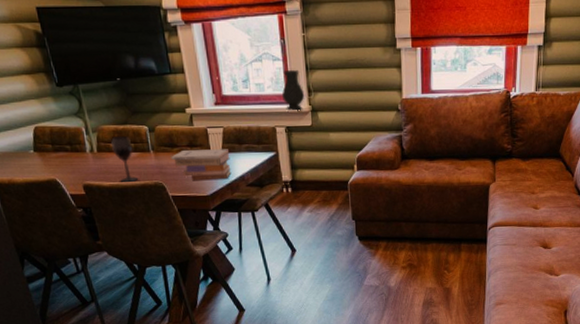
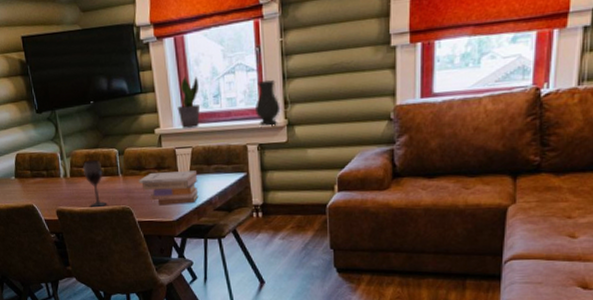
potted plant: none [207,60,230,110] -> present [177,75,201,129]

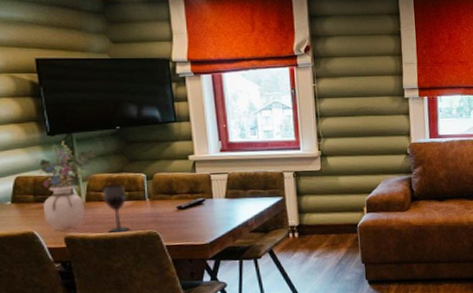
bouquet: none [32,117,76,204] -> present [38,140,96,231]
books: present [139,170,199,206] -> none [169,195,234,229]
potted plant: present [177,75,201,129] -> none [213,108,238,157]
vase: present [254,80,279,127] -> none [290,118,313,157]

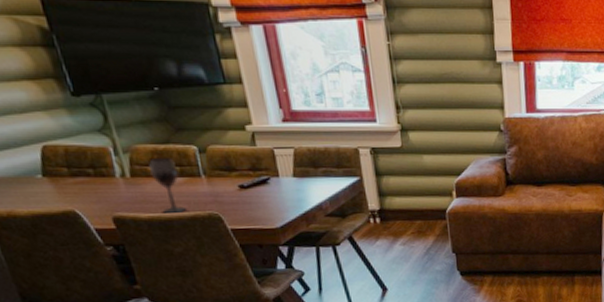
bouquet: present [38,140,96,231] -> none [67,103,136,210]

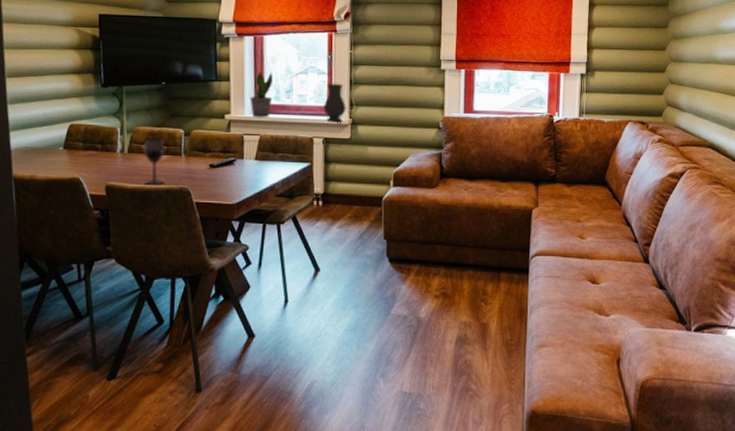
potted plant: none [272,69,302,128] -> present [250,70,273,118]
vase: none [364,83,391,130] -> present [323,84,345,123]

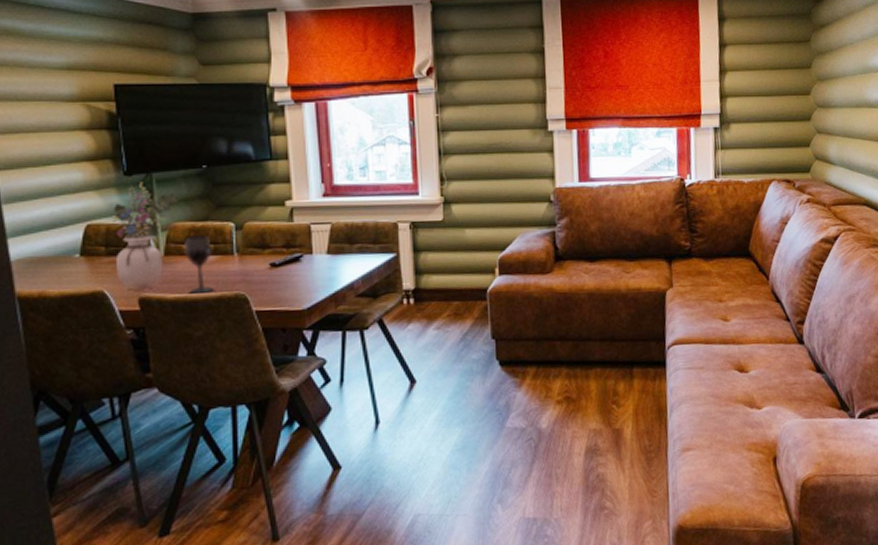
bouquet: none [89,92,142,179] -> present [111,181,178,291]
potted plant: present [250,70,273,118] -> none [315,144,344,203]
vase: present [323,84,345,123] -> none [407,155,435,203]

